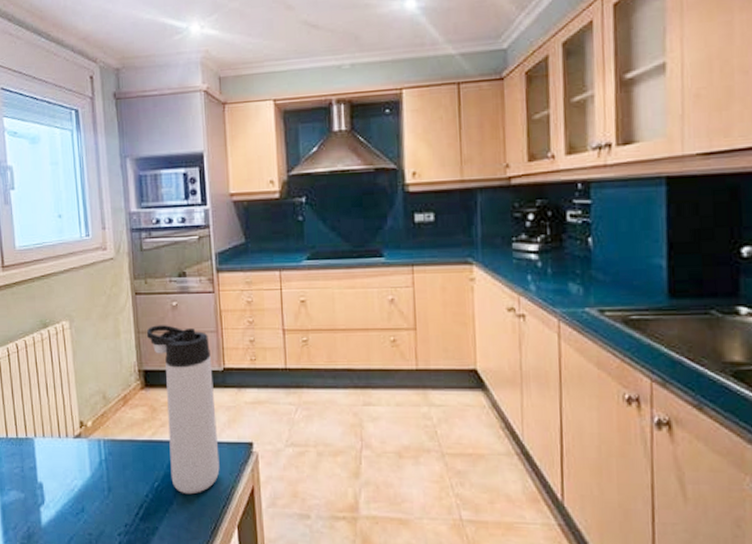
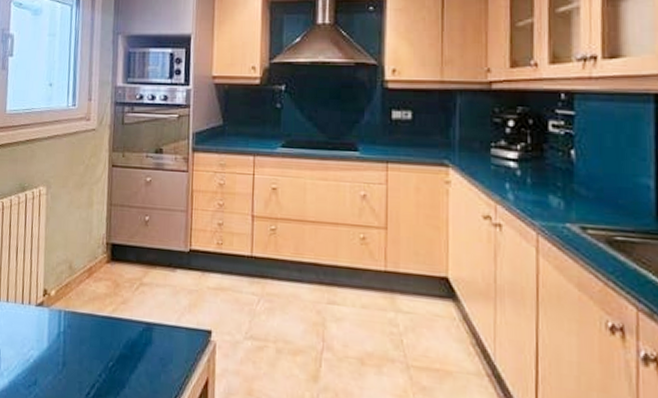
thermos bottle: present [146,325,220,495] -> none [118,199,179,380]

